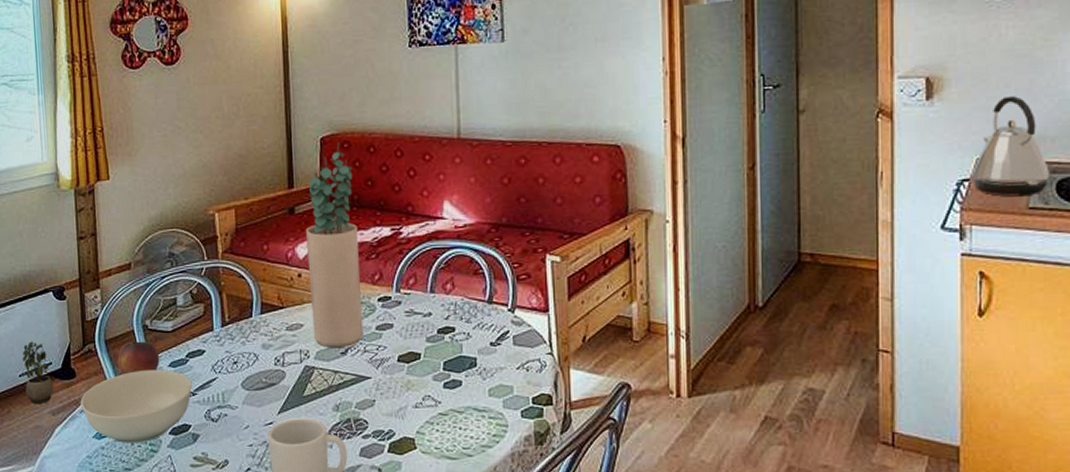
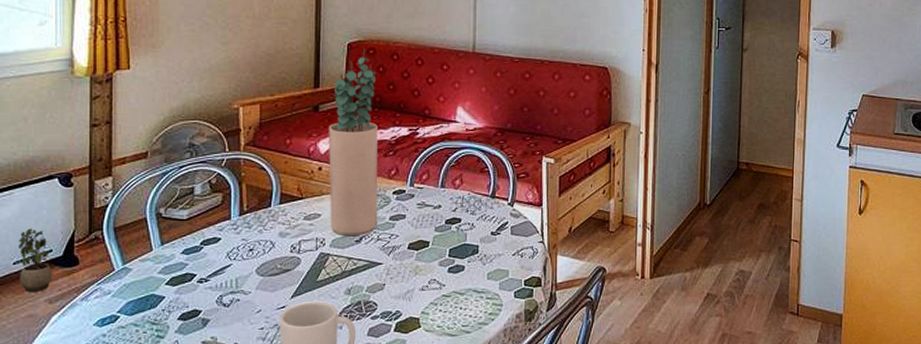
bowl: present [80,369,192,443] -> none [82,256,205,330]
fruit: present [117,338,160,375] -> none [126,226,173,262]
kettle: present [972,96,1051,197] -> none [859,49,909,125]

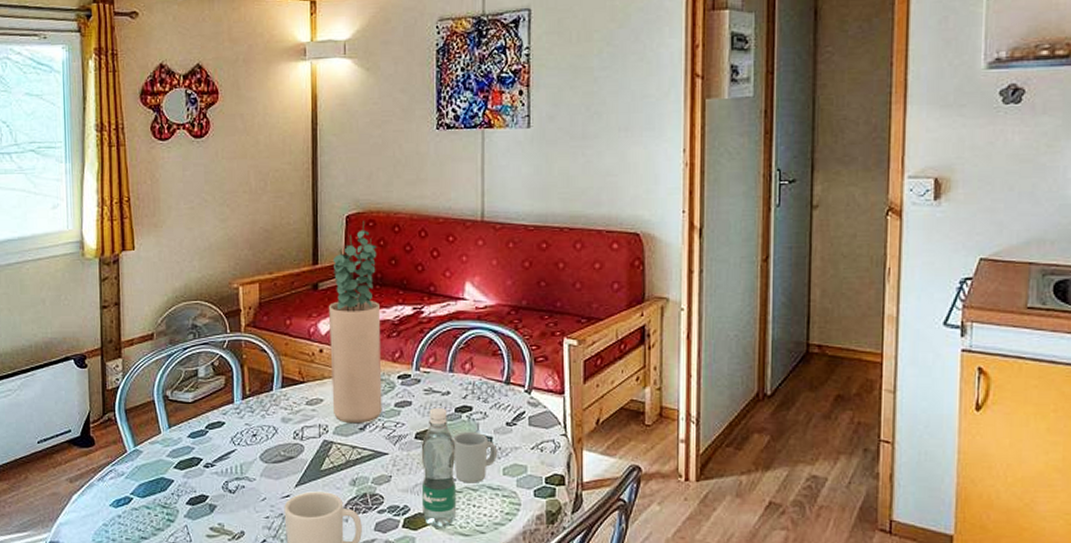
potted plant: present [17,228,53,293] -> none [41,408,72,472]
bottle: none [412,219,446,330] -> present [421,407,457,528]
mug: none [443,241,483,288] -> present [453,431,498,483]

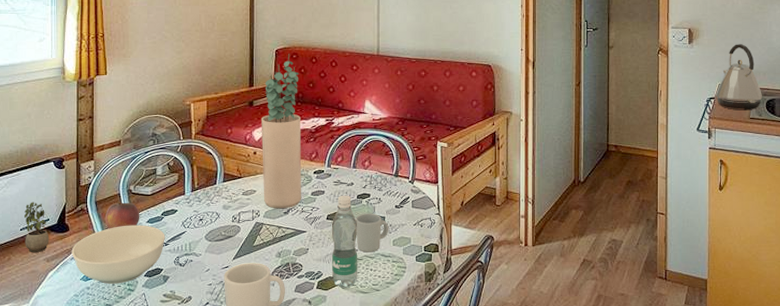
potted plant: none [41,408,72,472] -> present [23,202,50,253]
bowl: none [98,439,211,513] -> present [71,225,165,284]
fruit: none [136,408,180,444] -> present [105,200,140,229]
kettle: none [975,199,1049,296] -> present [716,44,763,110]

